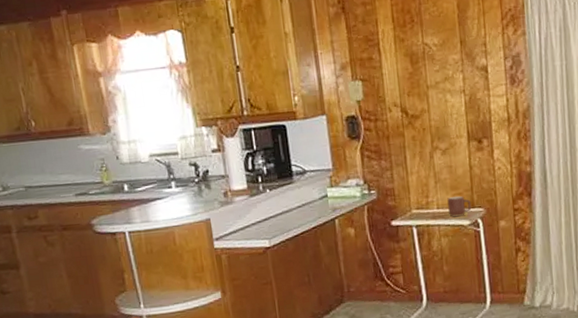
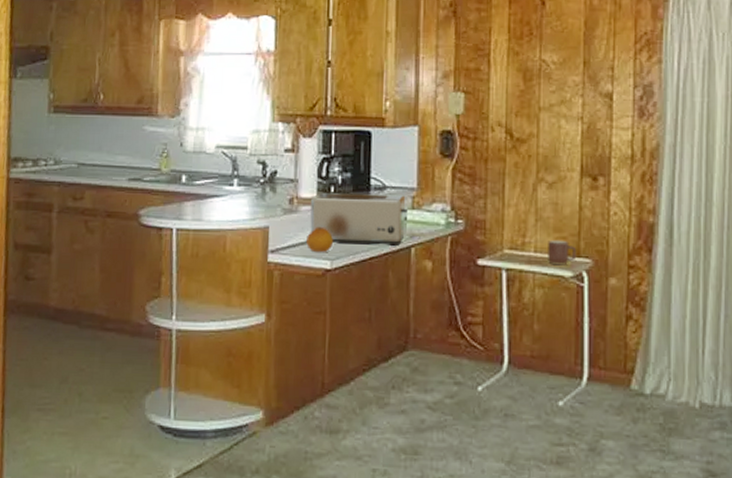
toaster: none [243,176,328,225] -> present [310,193,409,246]
fruit: none [245,212,269,235] -> present [306,226,334,253]

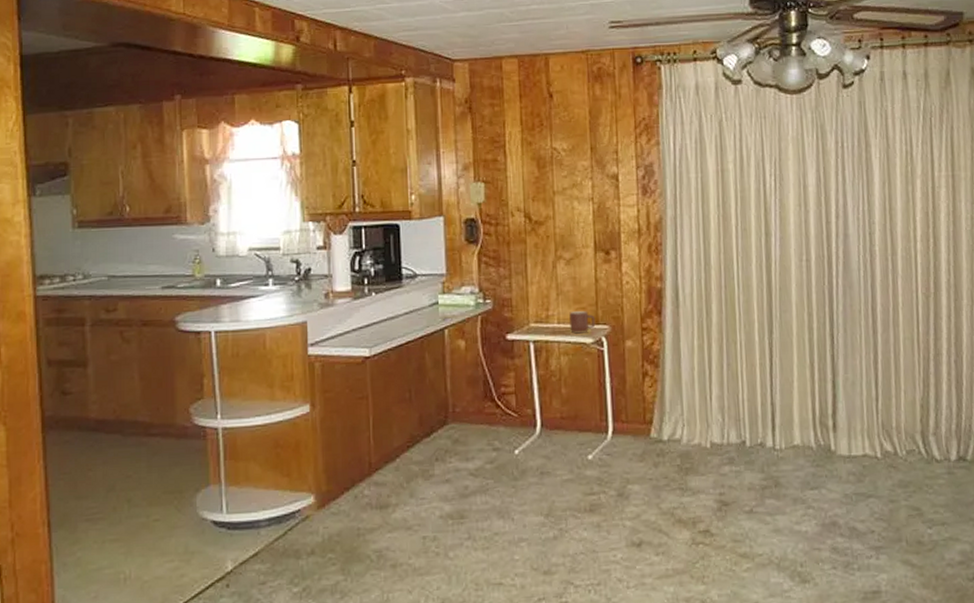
fruit: present [306,226,334,253] -> none [344,317,371,342]
toaster: present [310,193,409,246] -> none [346,281,440,332]

